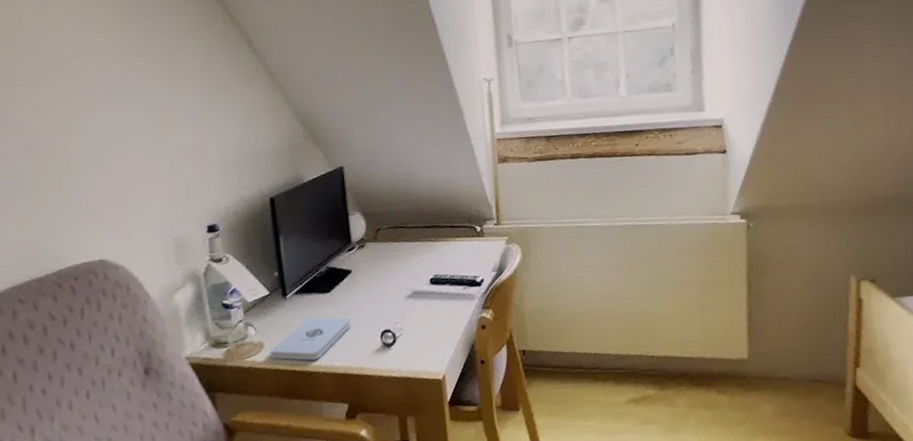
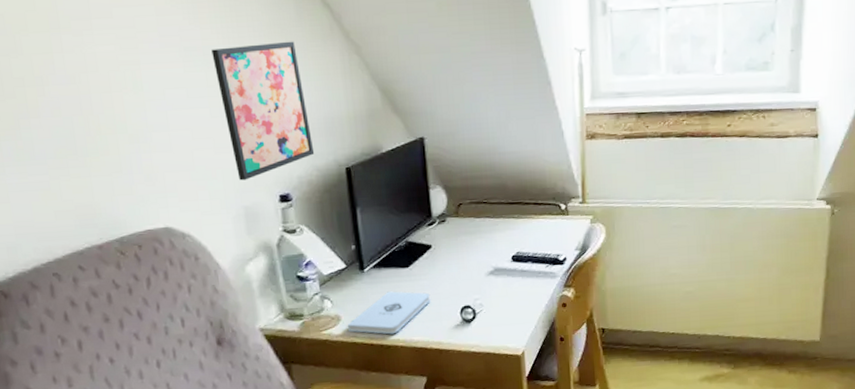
wall art: none [149,83,241,213] -> present [211,41,315,181]

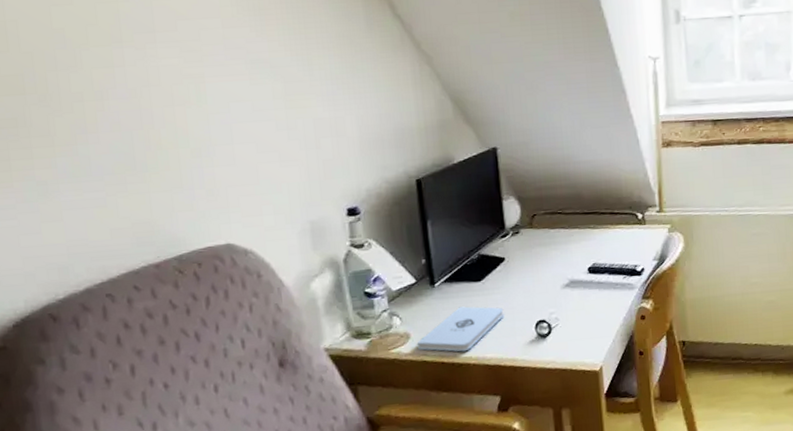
wall art: present [211,41,315,181] -> none [279,52,384,194]

